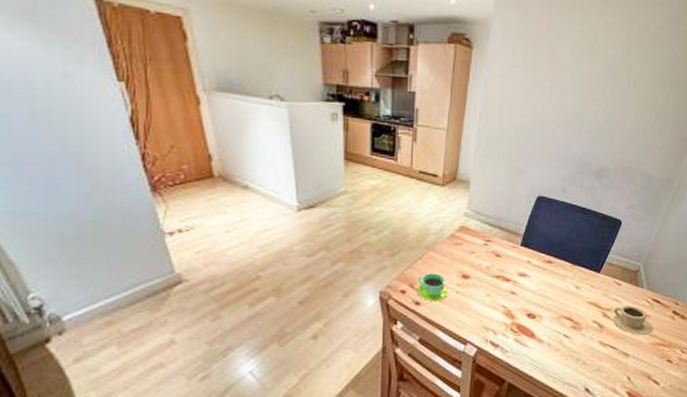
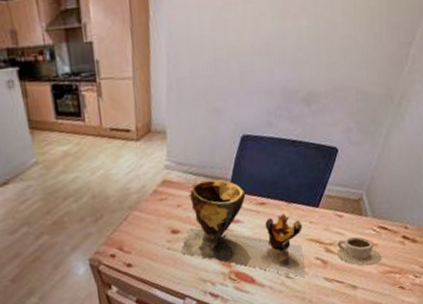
cup: present [417,273,449,302] -> none [125,232,160,262]
clay pot: none [468,232,584,338] -> present [180,179,306,277]

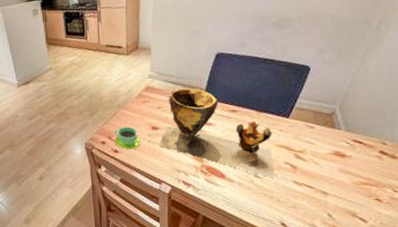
cup: none [125,232,160,262] -> present [114,127,141,150]
cup: present [337,236,382,266] -> none [307,147,356,175]

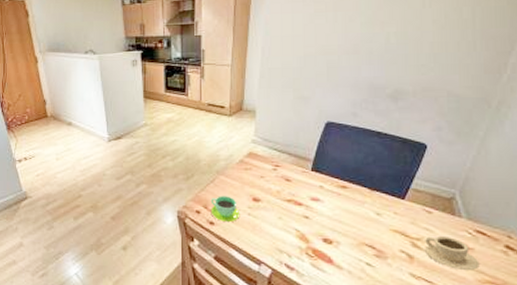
clay pot: present [159,88,275,178] -> none [260,157,389,268]
cup: none [307,147,356,175] -> present [425,236,480,270]

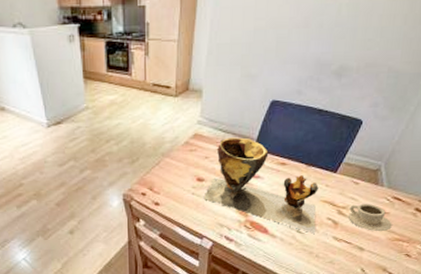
cup: present [210,196,240,223] -> none [156,177,185,203]
clay pot: none [260,157,389,268] -> present [203,137,319,234]

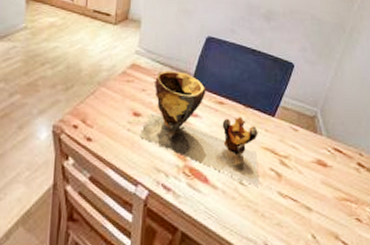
cup: present [349,204,392,231] -> none [292,154,337,188]

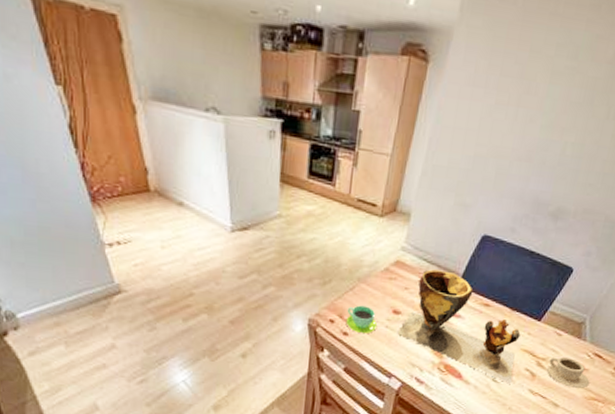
cup: none [89,109,120,139] -> present [345,305,378,334]
cup: none [292,154,337,188] -> present [547,357,590,388]

